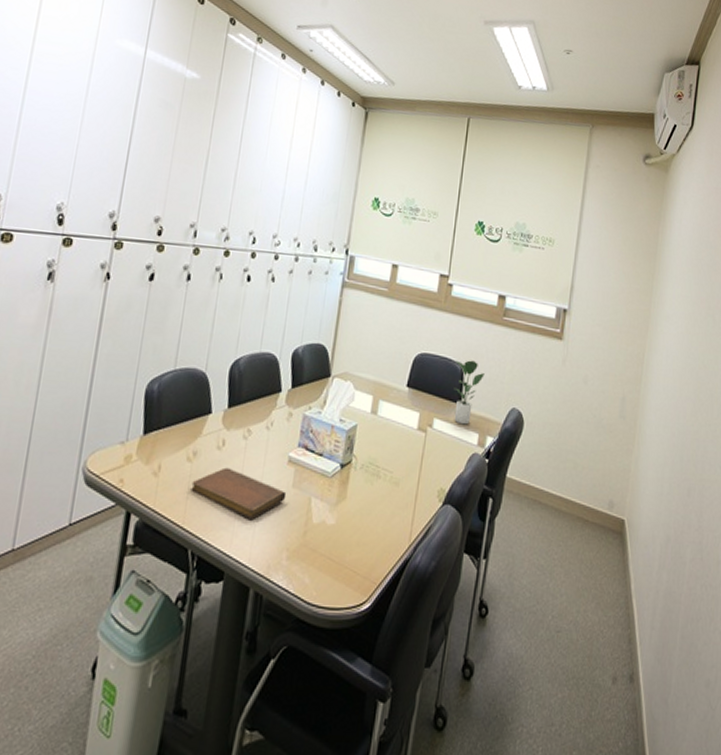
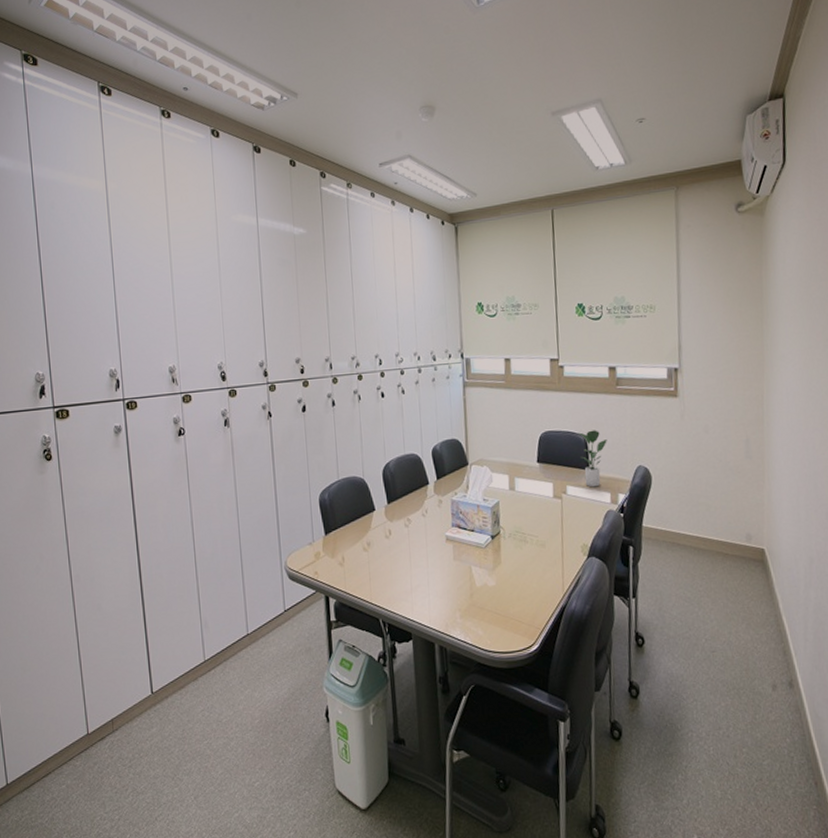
notebook: present [191,467,287,519] -> none [371,551,450,590]

